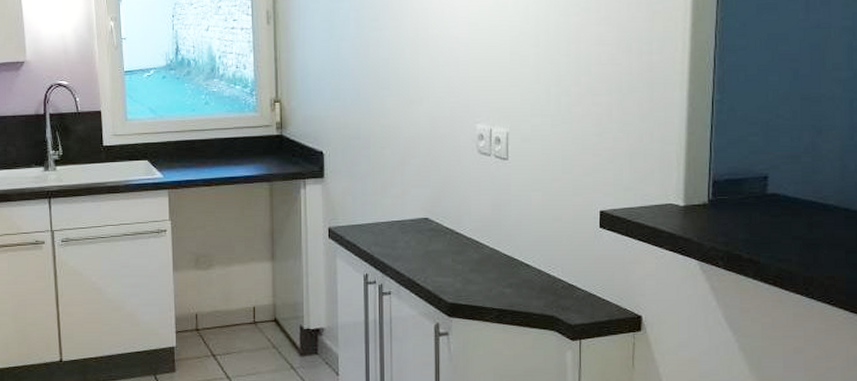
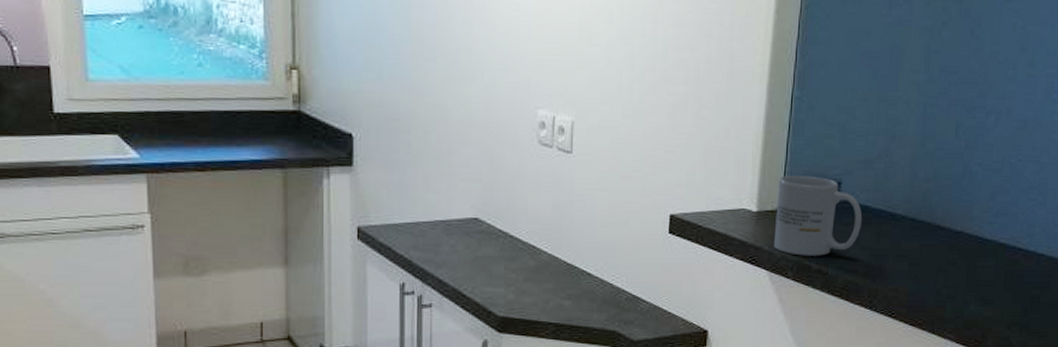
mug: none [702,171,791,246] -> present [773,175,862,256]

